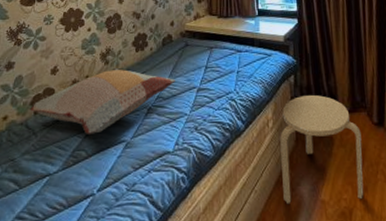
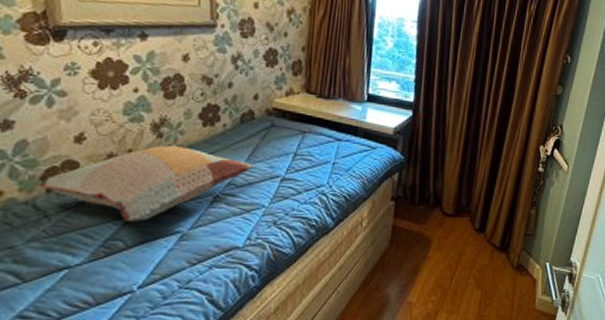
stool: present [280,95,364,205] -> none [368,196,461,306]

